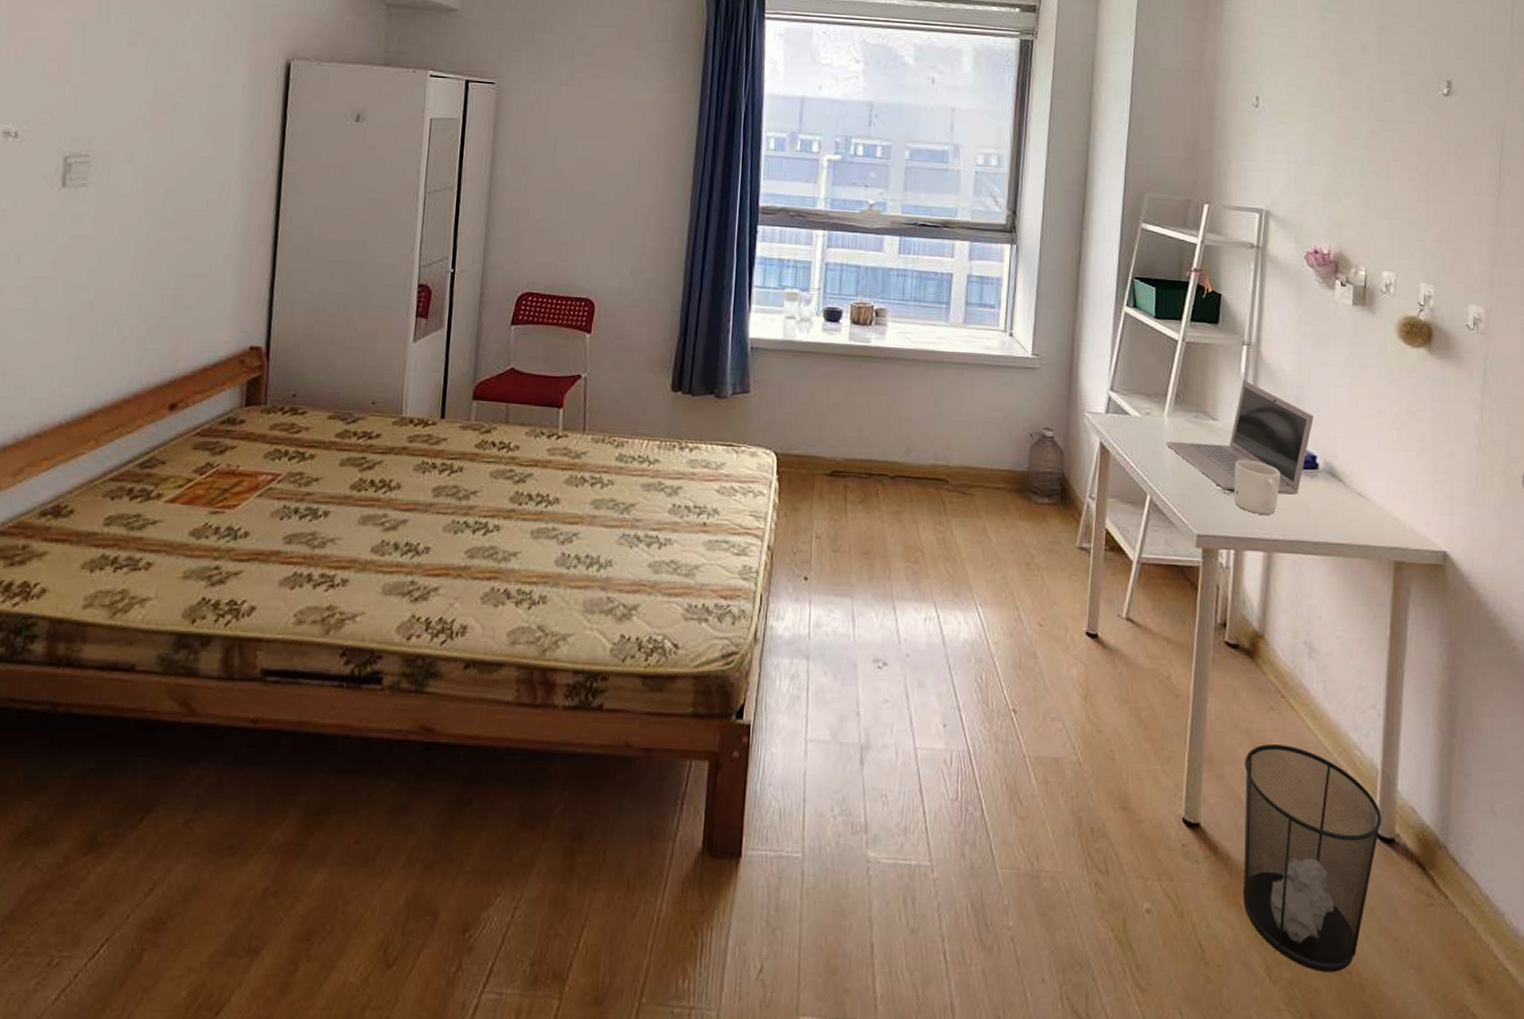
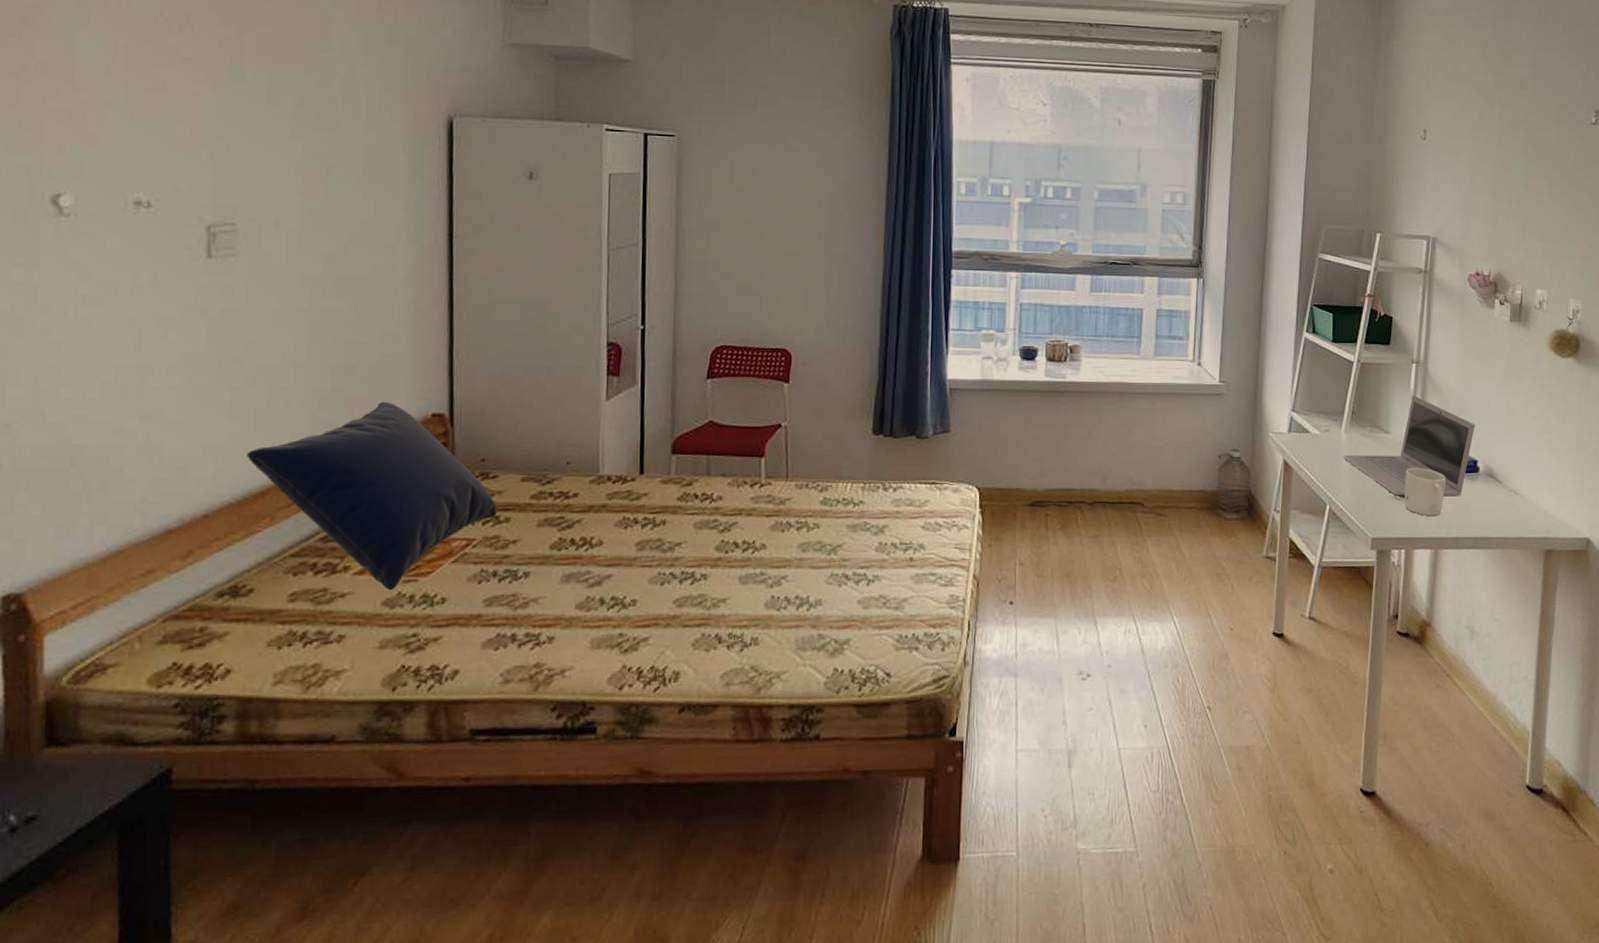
cushion: none [79,331,304,520] -> present [246,401,498,590]
waste bin: present [1243,744,1382,972] -> none [1413,717,1532,907]

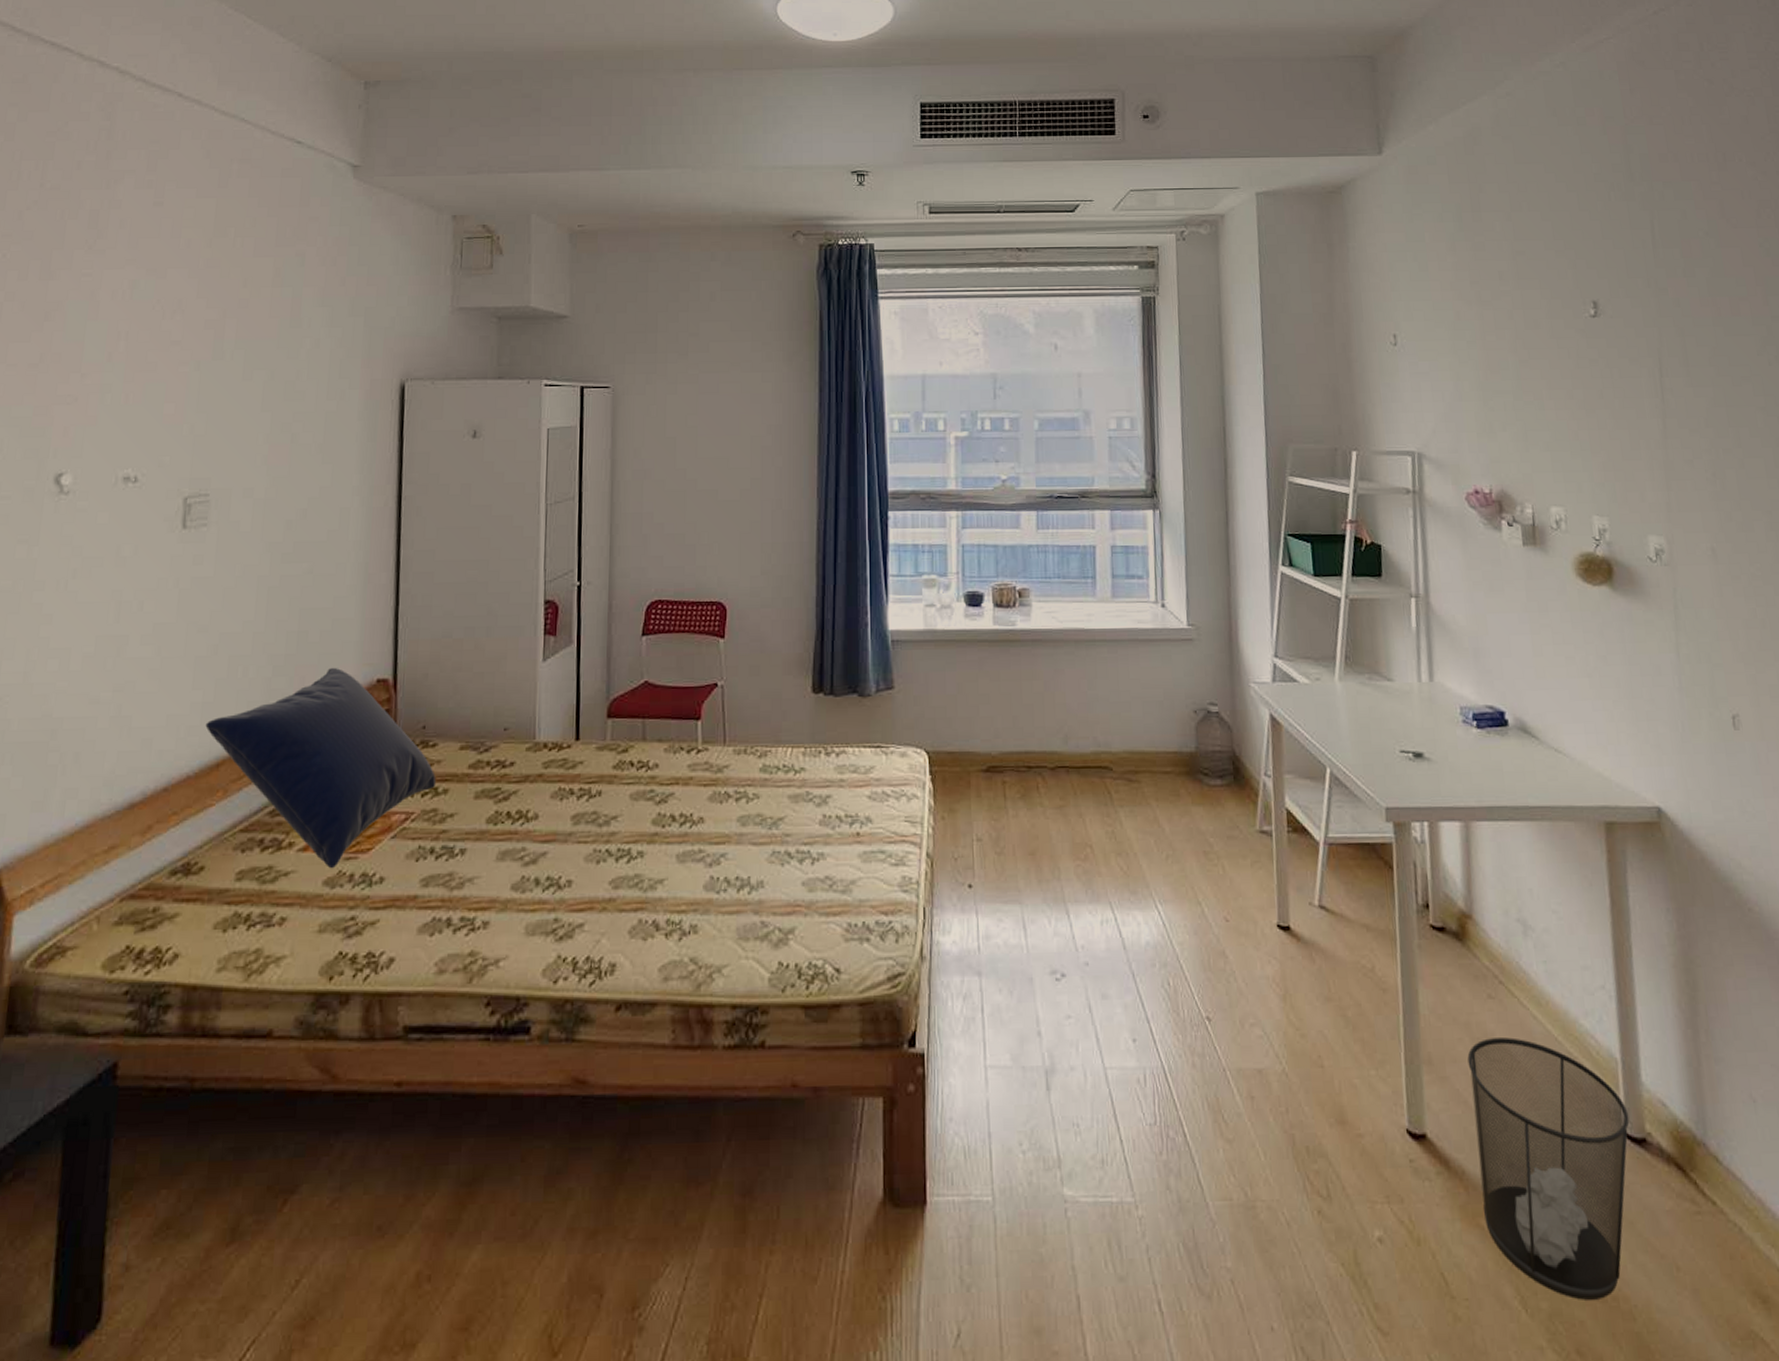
laptop: present [1343,395,1475,496] -> none [1340,635,1497,757]
mug: present [1404,468,1446,517] -> none [1417,721,1469,781]
waste bin: none [1413,717,1532,907] -> present [1467,1037,1630,1300]

